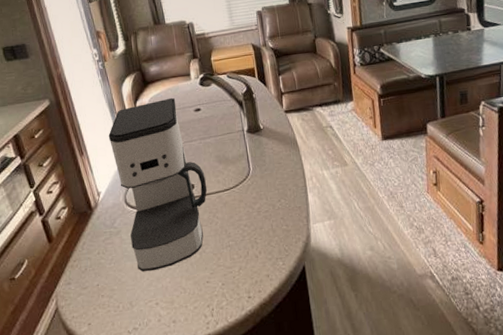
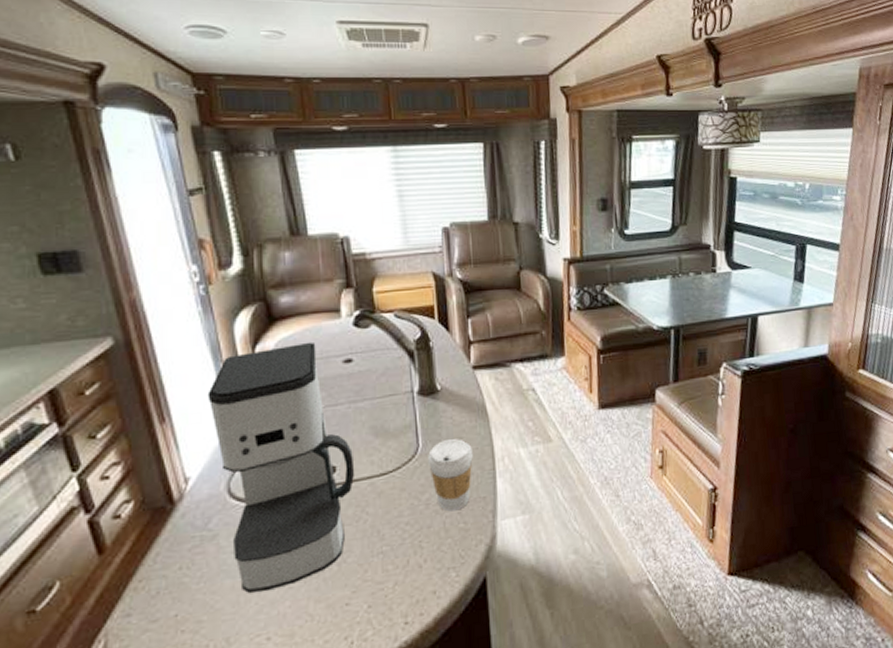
coffee cup: none [257,164,290,217] -> present [428,439,473,512]

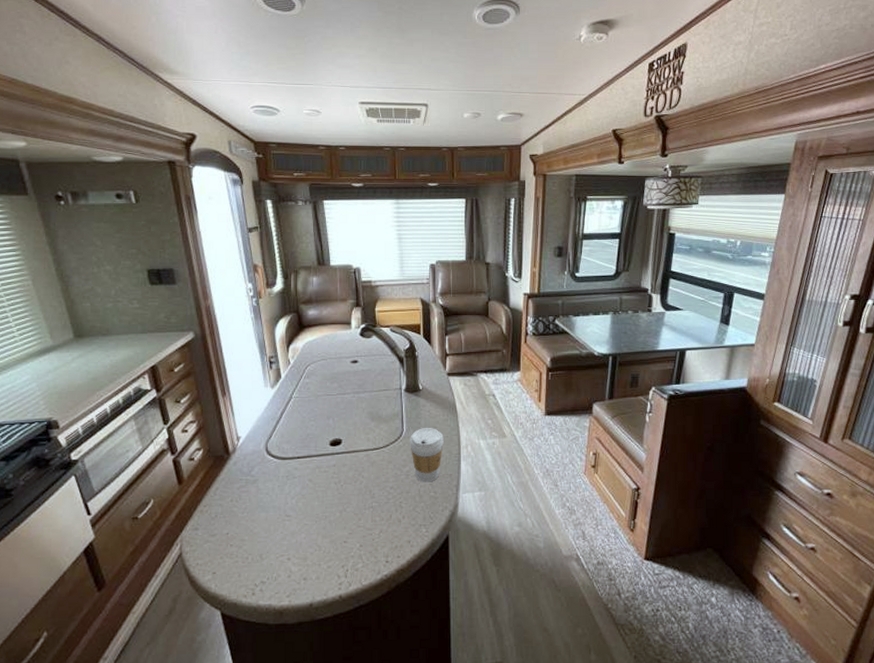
coffee maker: present [207,342,355,593] -> none [255,345,356,524]

